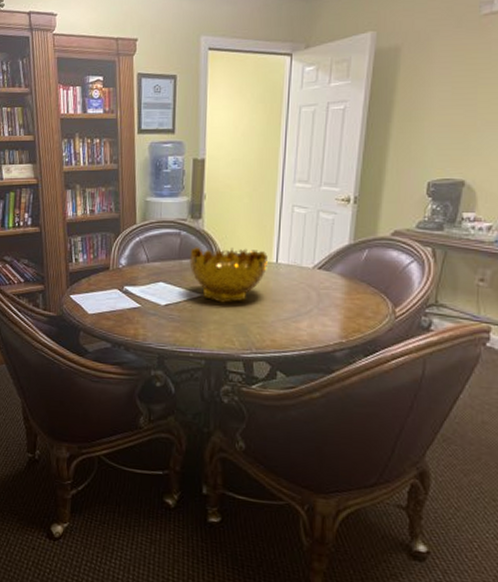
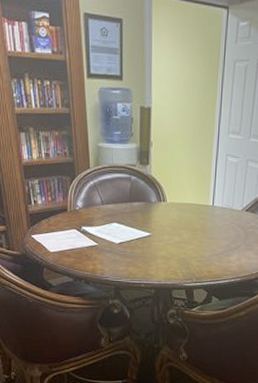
decorative bowl: present [189,247,268,303] -> none [139,191,206,241]

